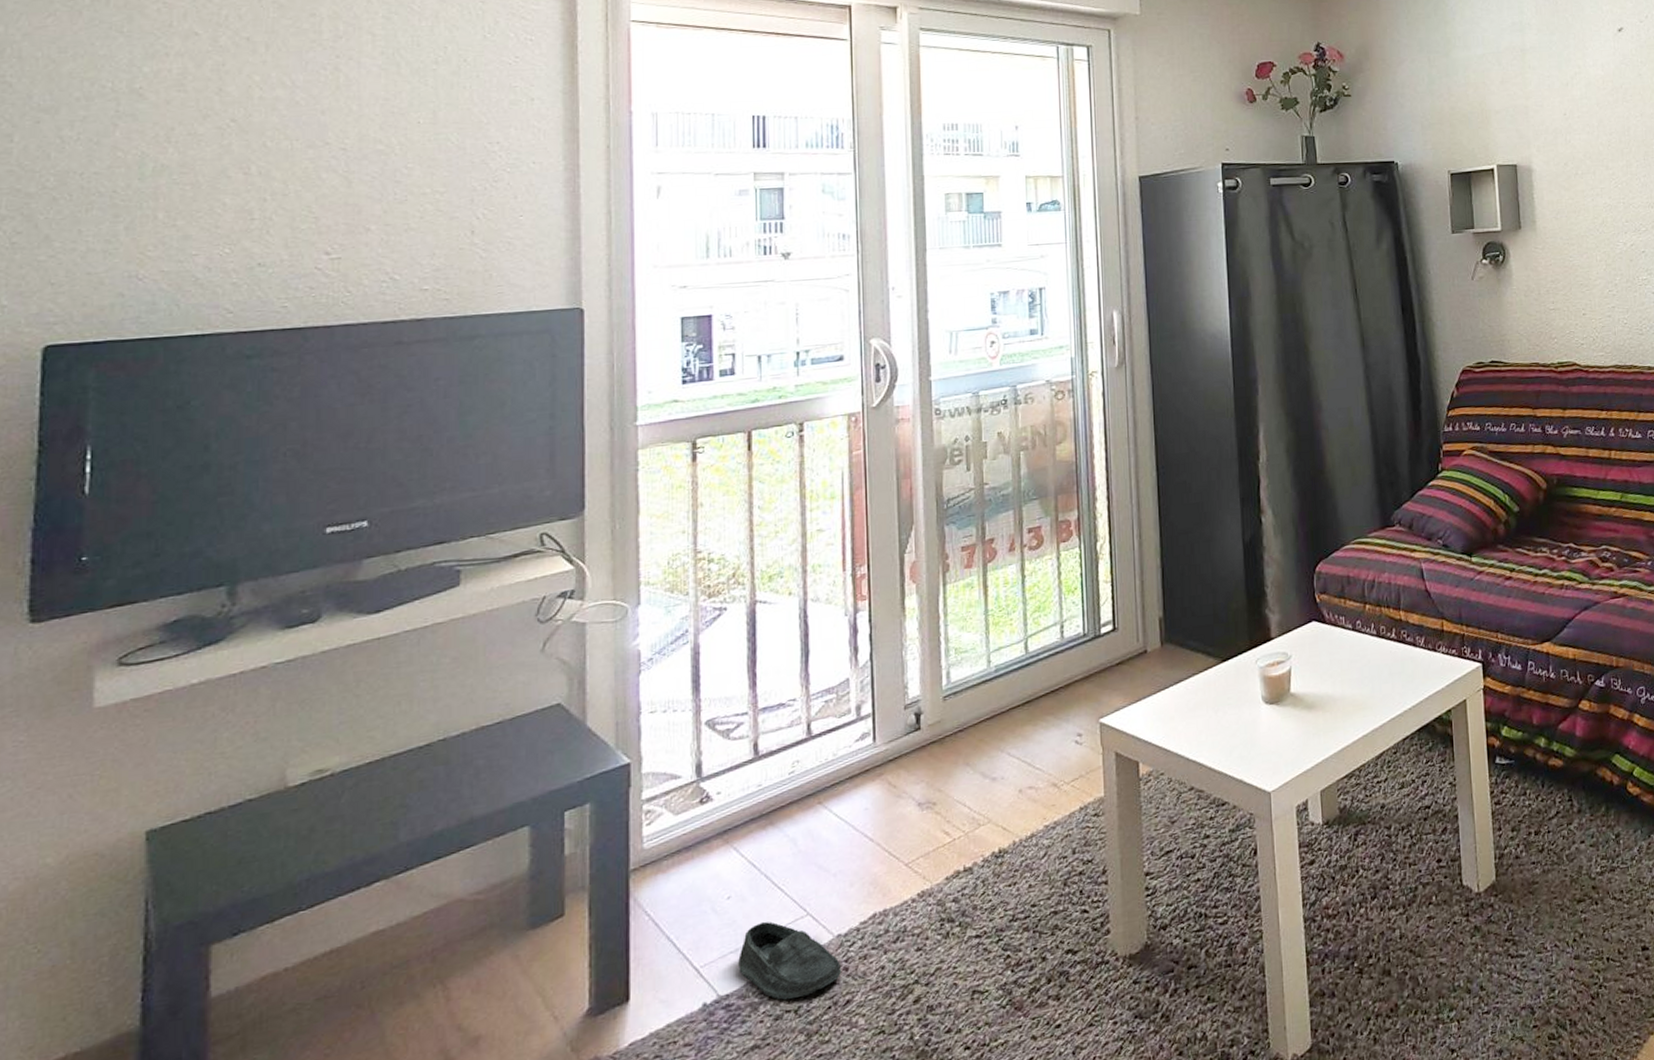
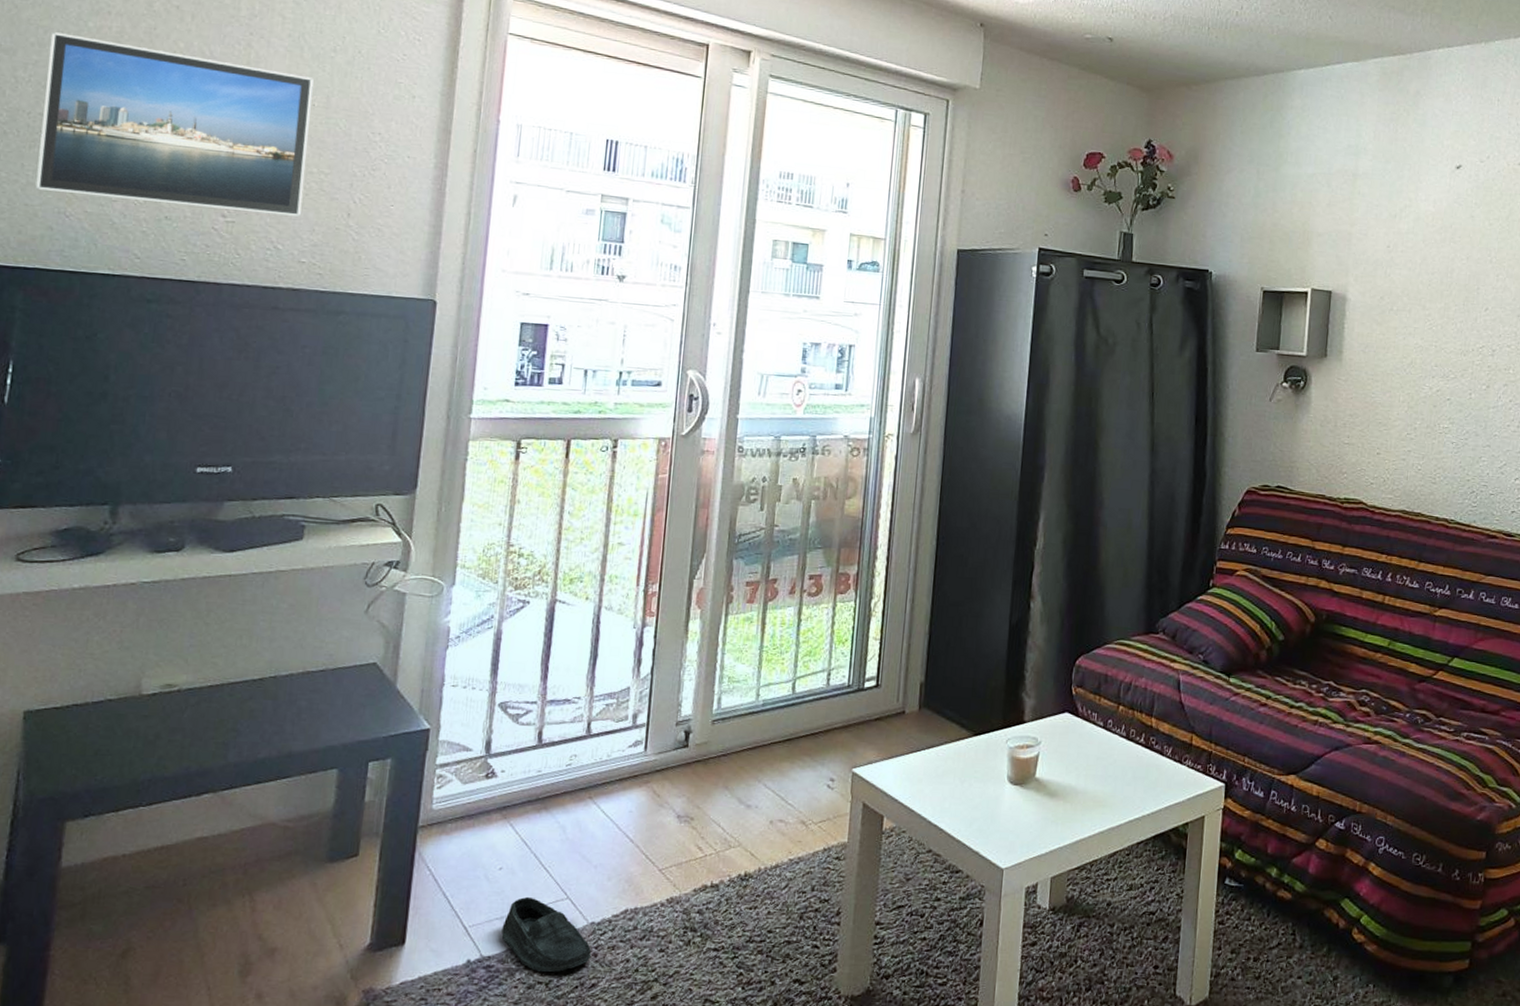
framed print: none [98,83,417,256] -> present [35,32,314,218]

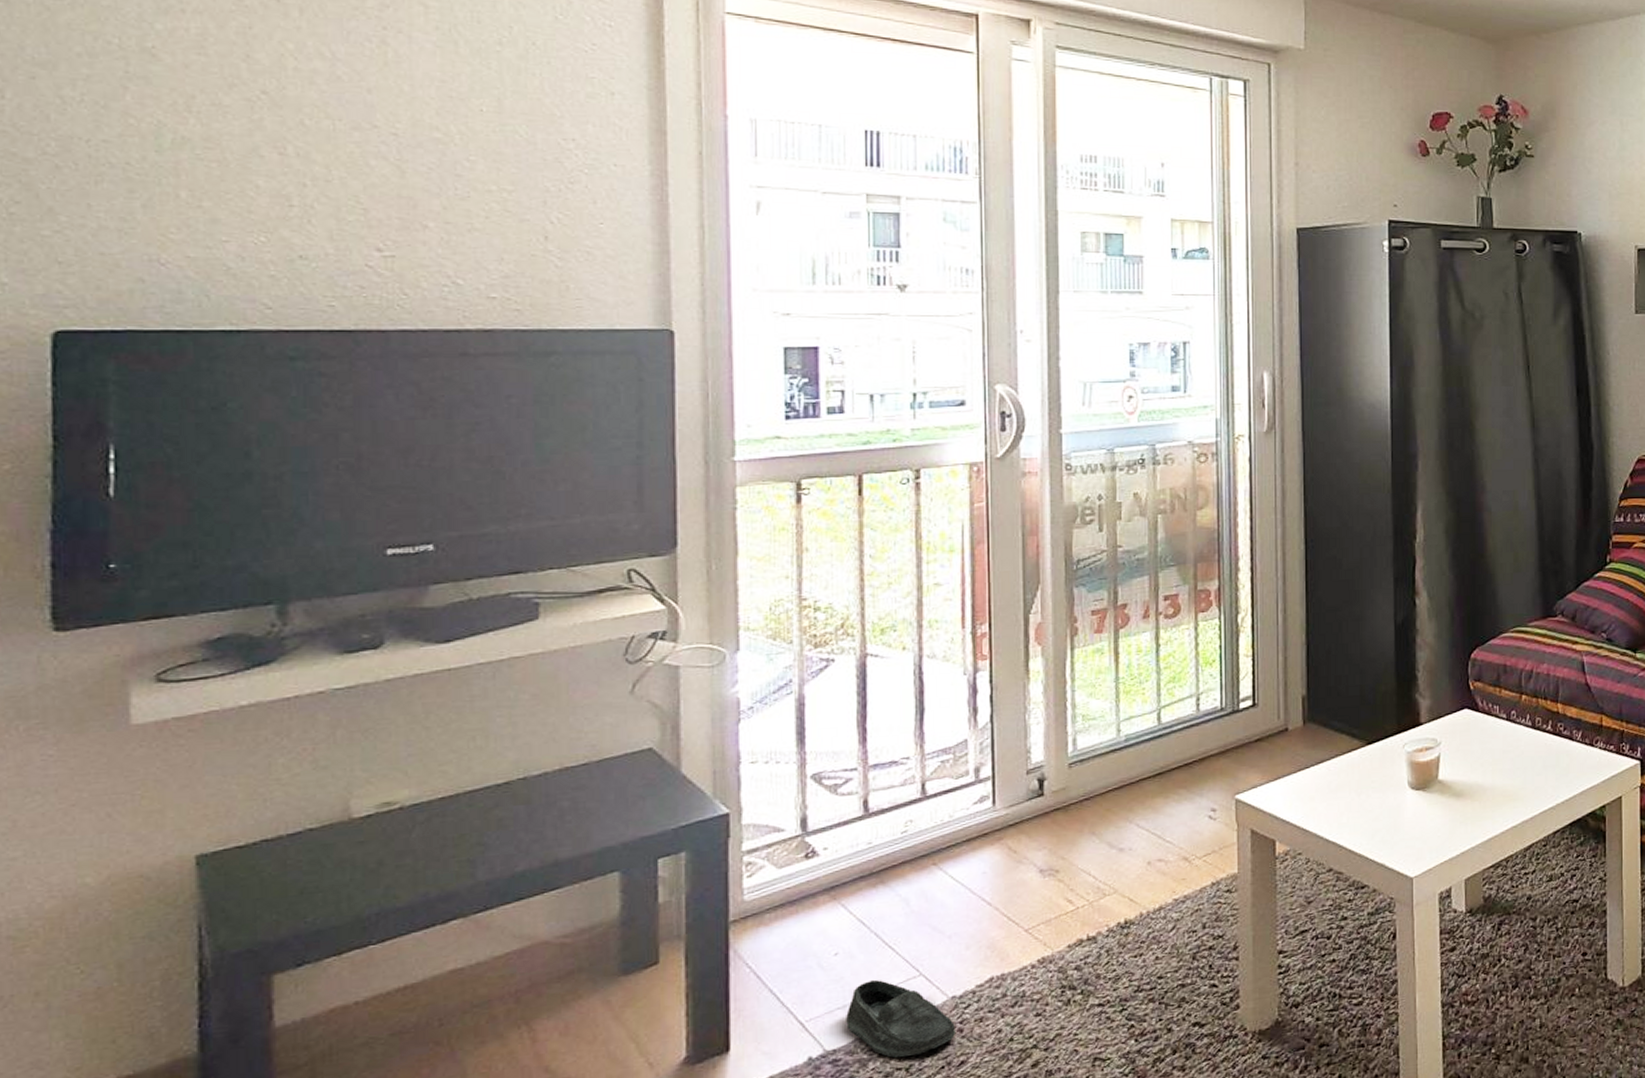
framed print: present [35,32,314,218] -> none [104,38,482,246]

